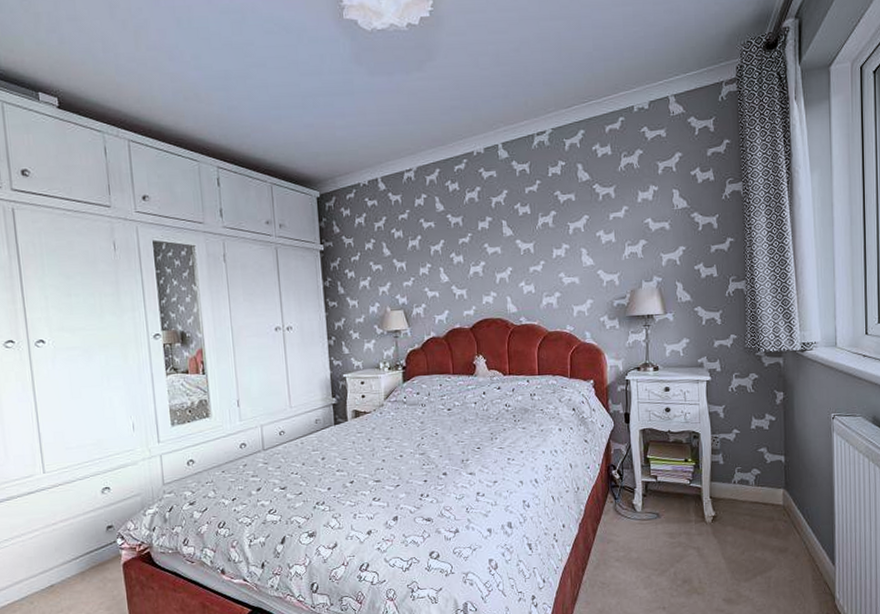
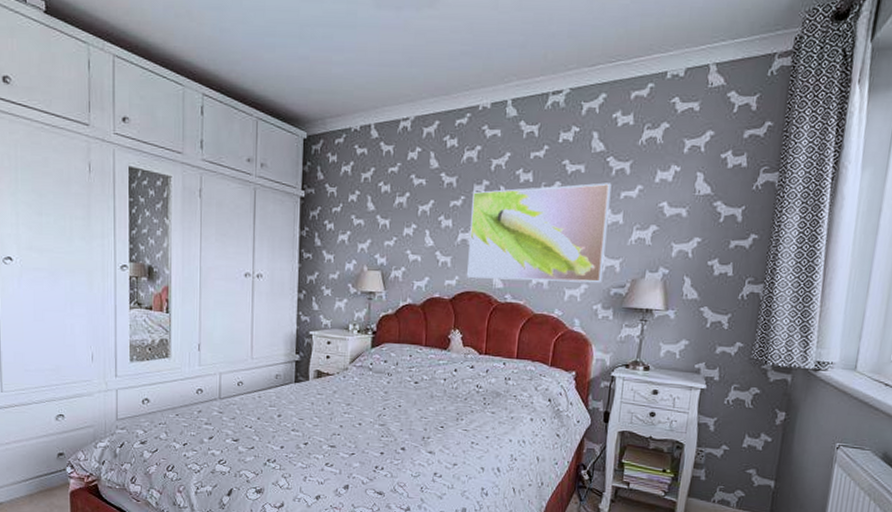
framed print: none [478,207,605,306] -> present [467,183,612,284]

